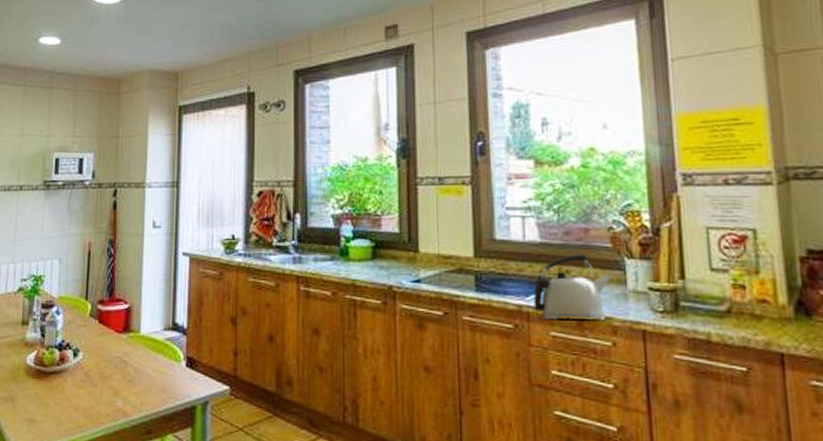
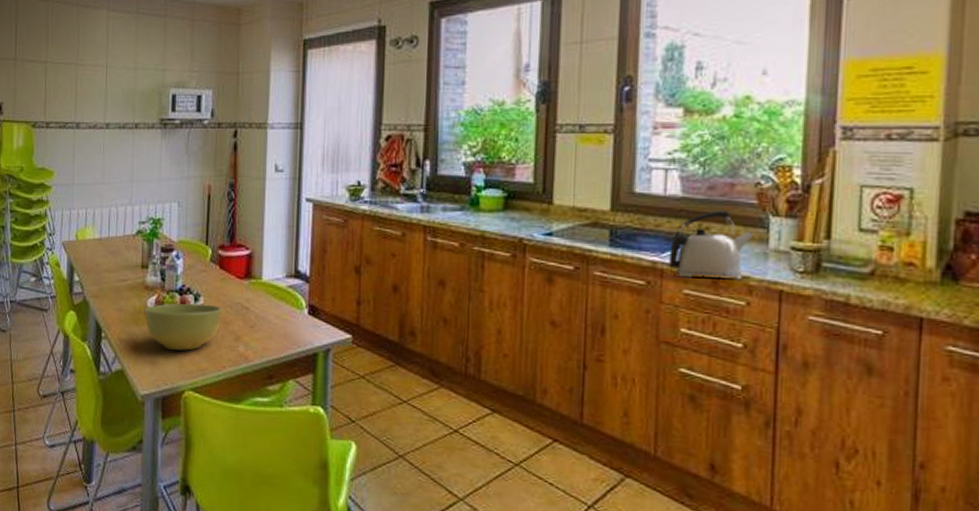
bowl: none [23,358,101,407] -> present [144,303,222,351]

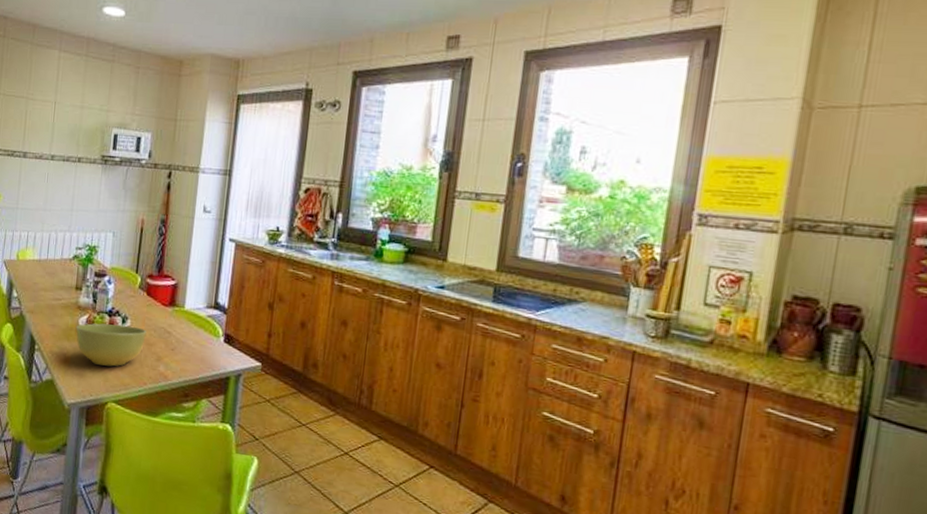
kettle: present [669,210,754,280] -> none [541,278,616,340]

